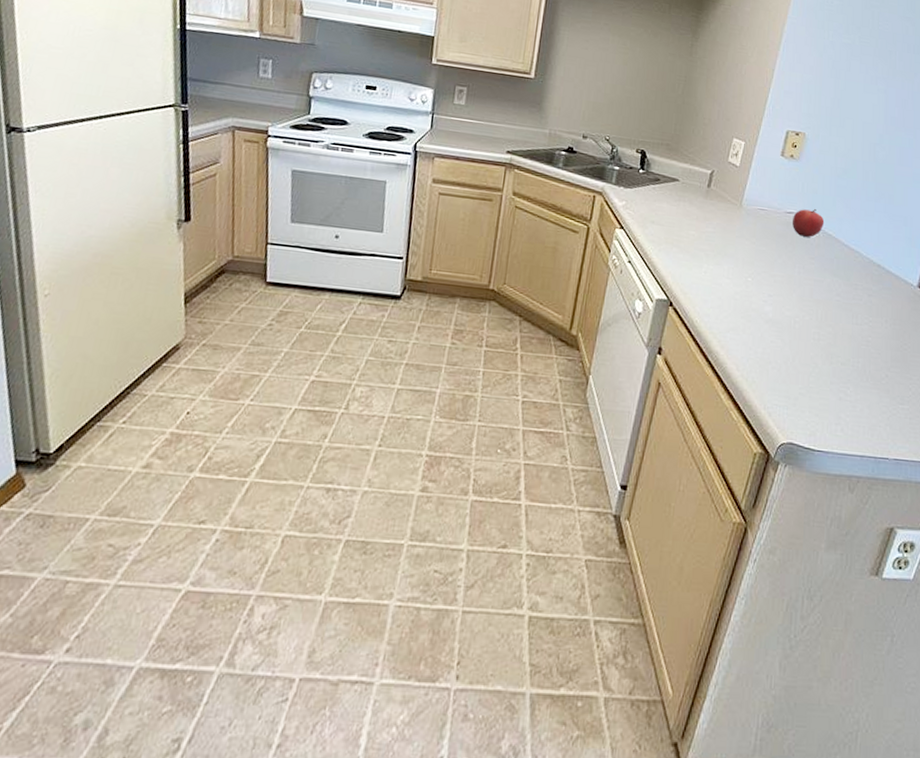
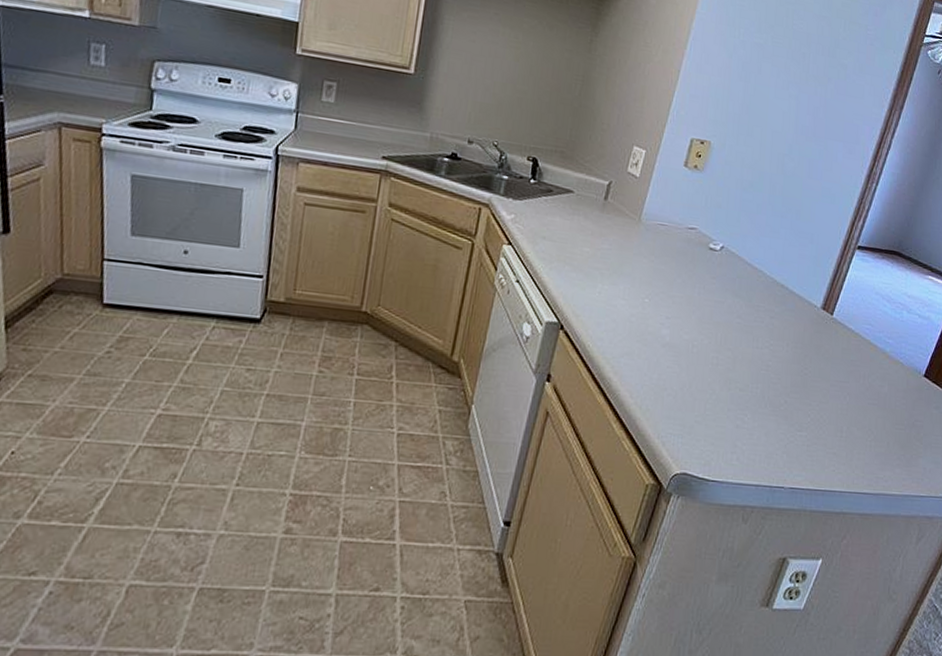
fruit: present [793,208,825,237] -> none [694,224,728,255]

